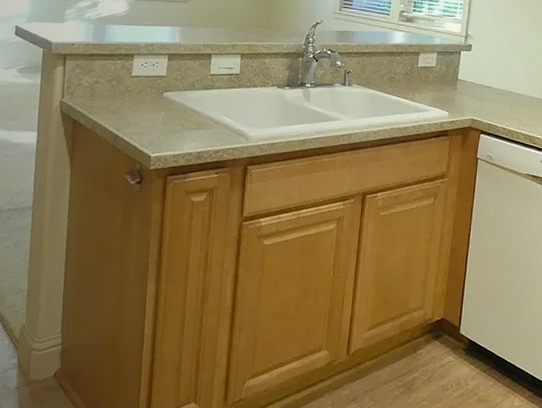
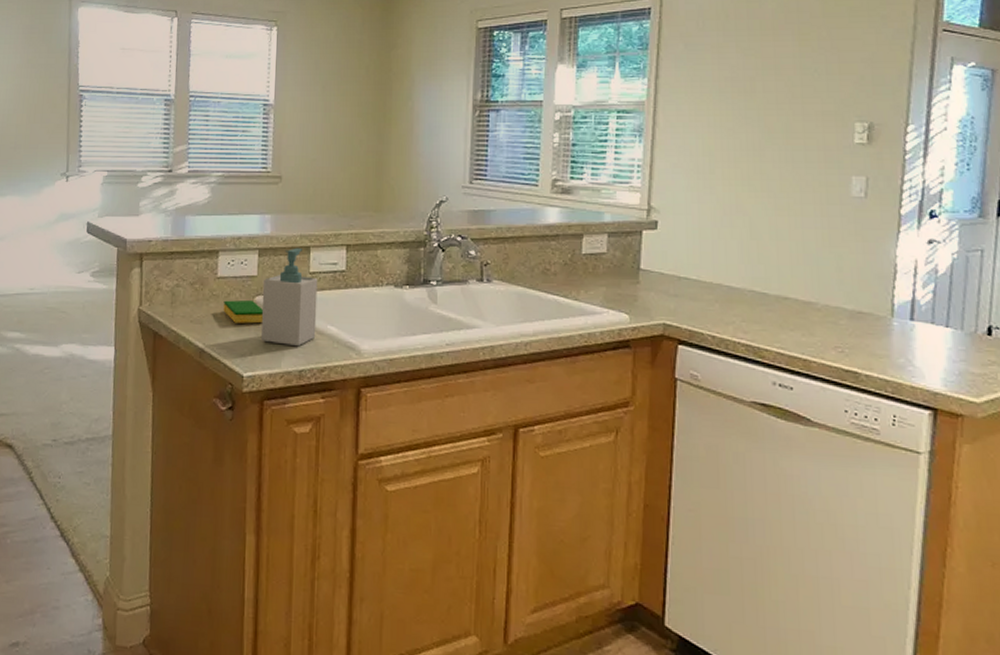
dish sponge: none [136,95,170,115] -> present [223,299,263,324]
soap bottle: none [167,54,217,133] -> present [260,247,318,347]

